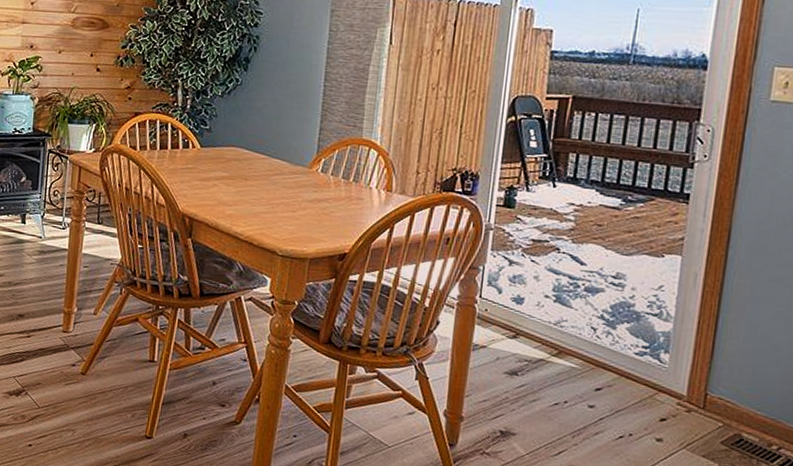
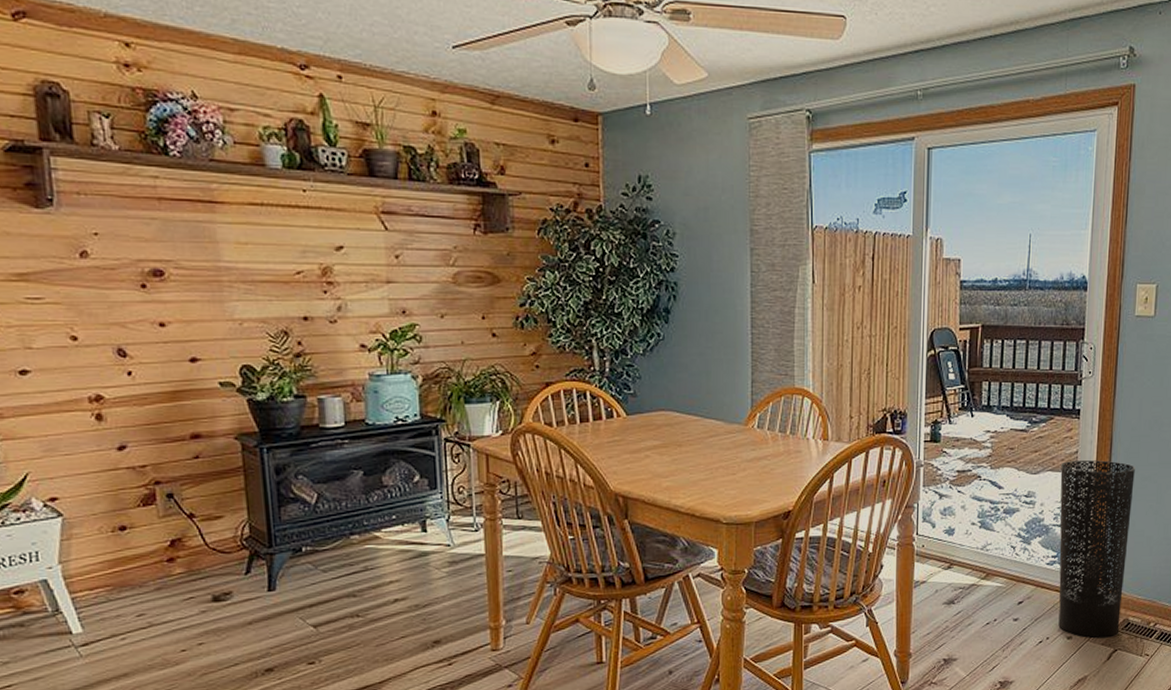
umbrella stand: none [645,247,761,451] -> present [1058,460,1135,639]

